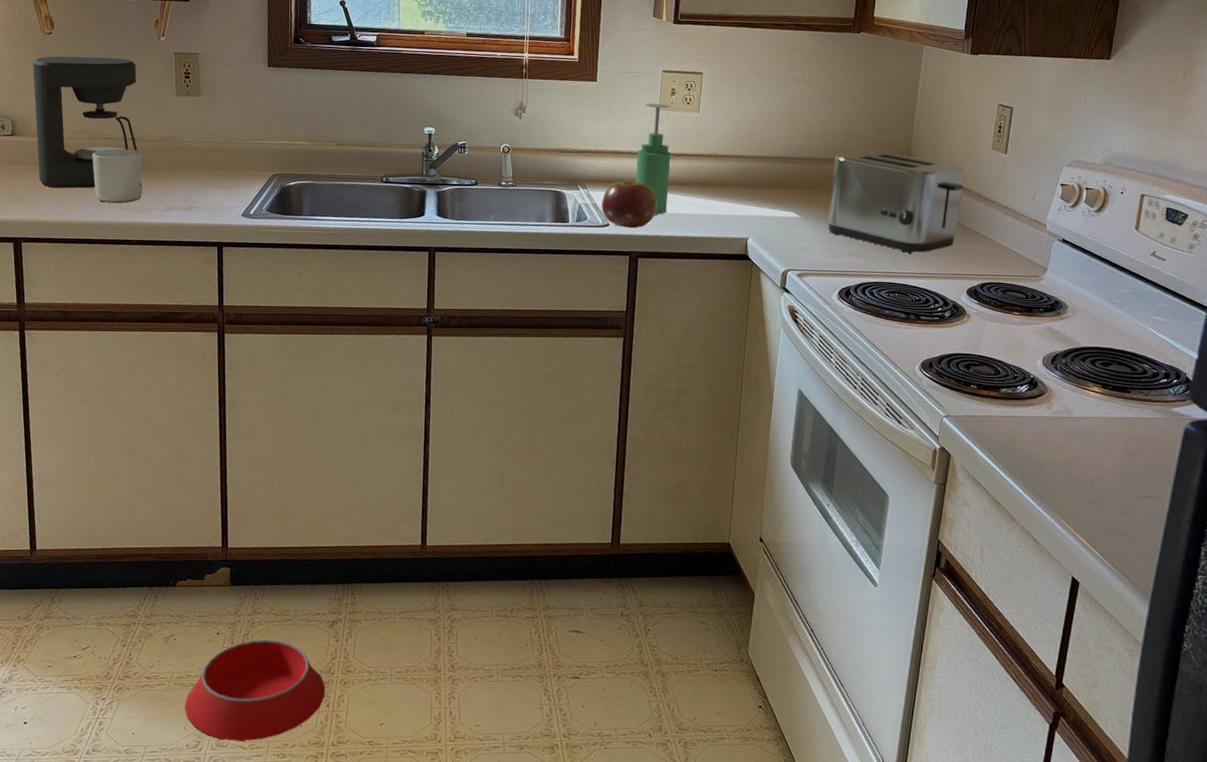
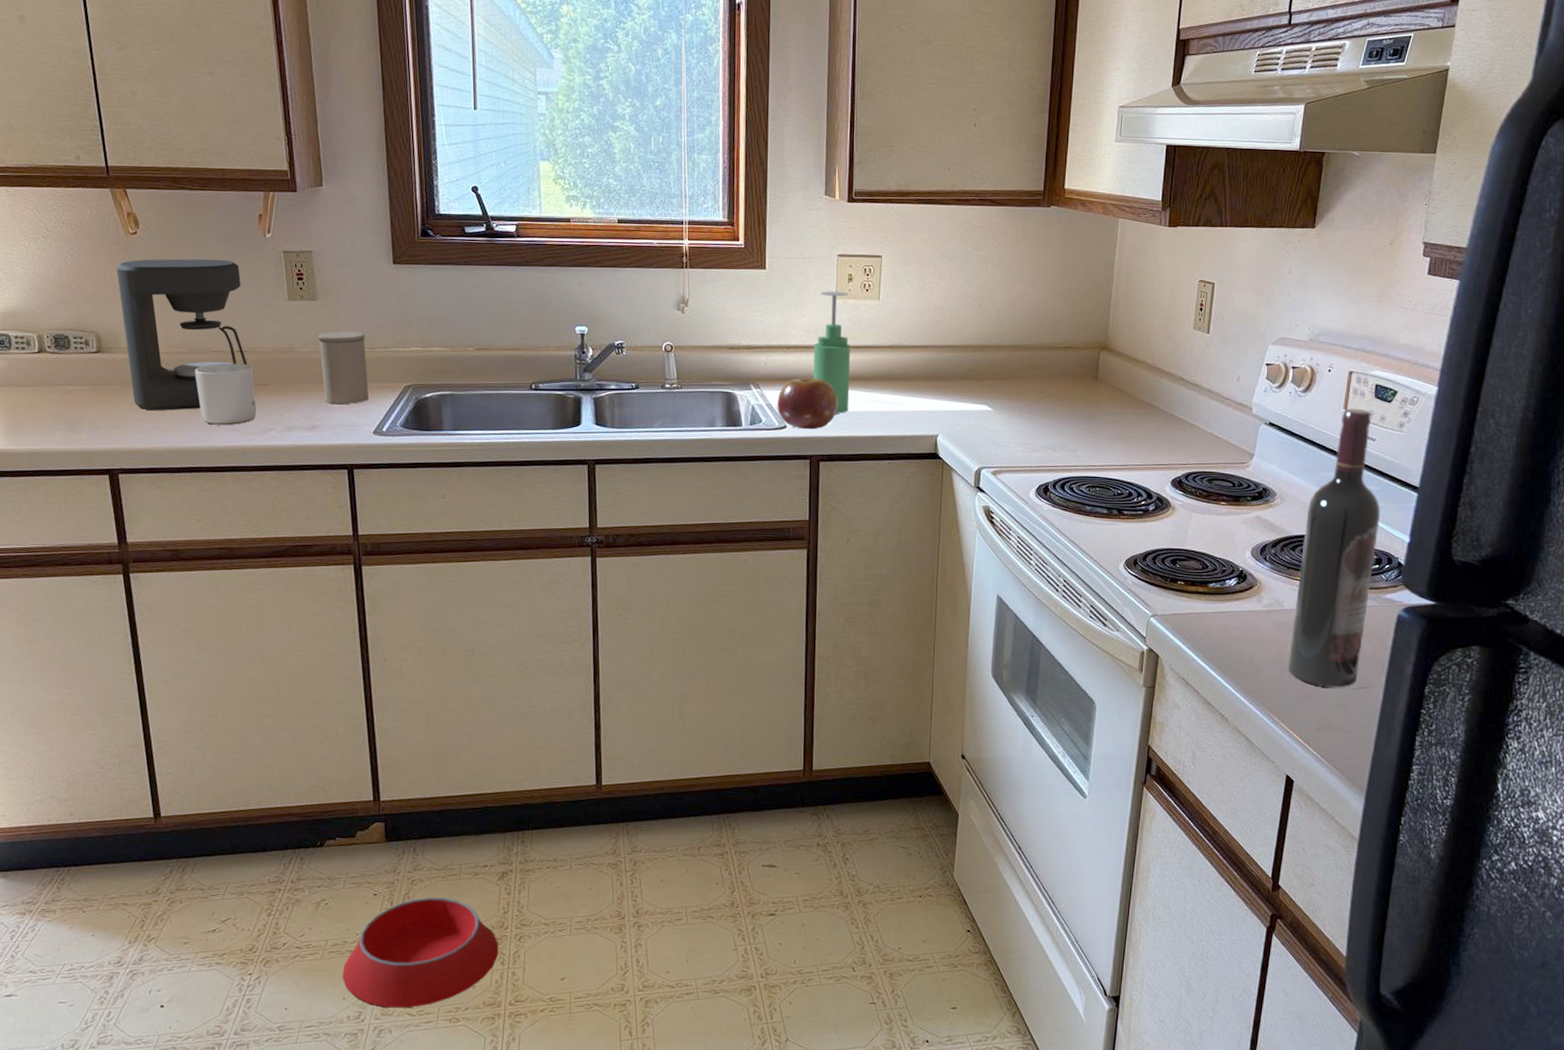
canister: none [200,124,241,189] -> present [319,330,370,405]
toaster: present [827,150,965,253] -> none [1022,335,1165,444]
wine bottle: none [1075,229,1169,495] -> present [1287,408,1380,688]

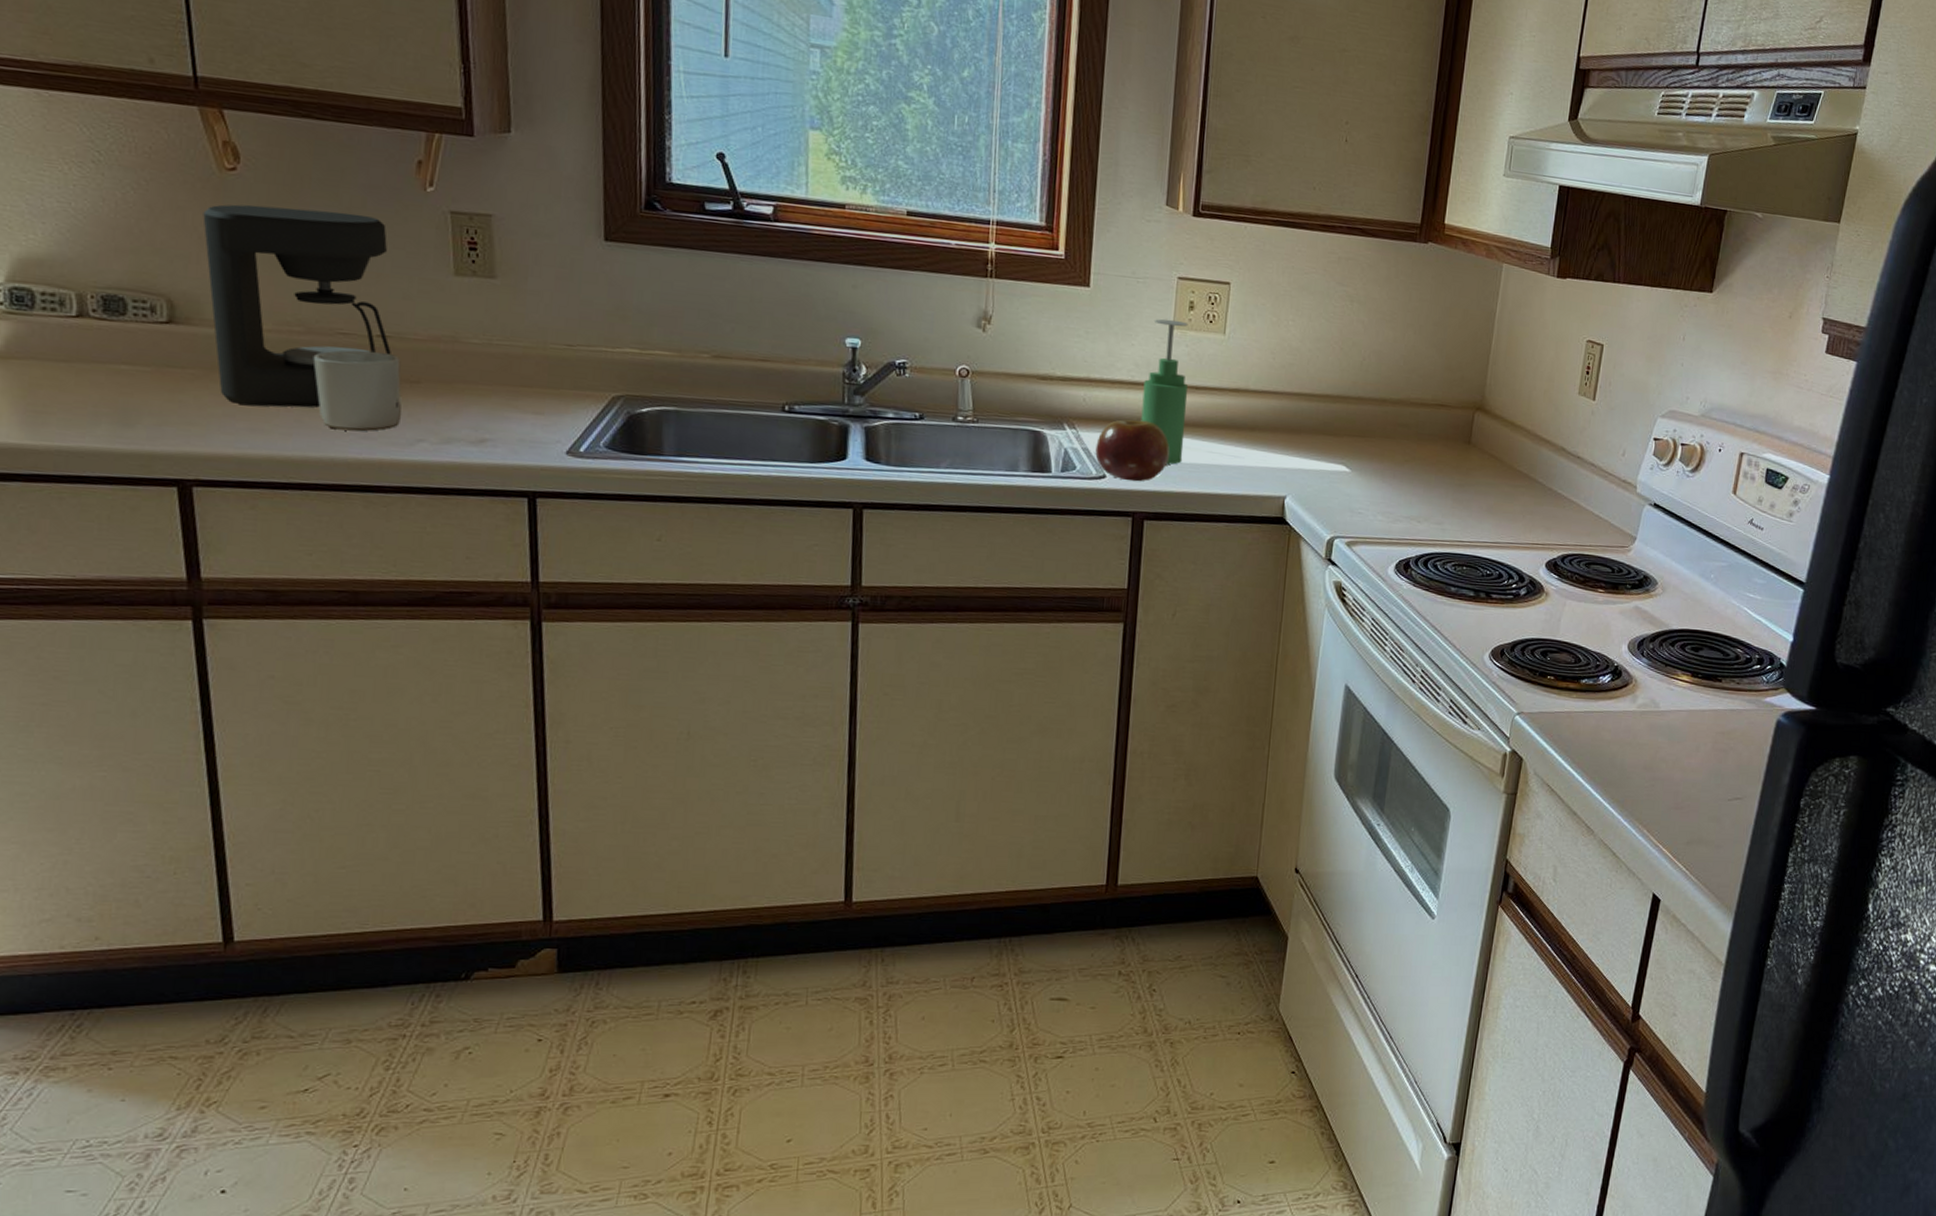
canister: present [319,330,370,405] -> none [495,320,563,415]
pet bowl: present [342,897,499,1008] -> none [488,1043,706,1184]
wine bottle: present [1287,408,1380,688] -> none [1660,492,1765,798]

